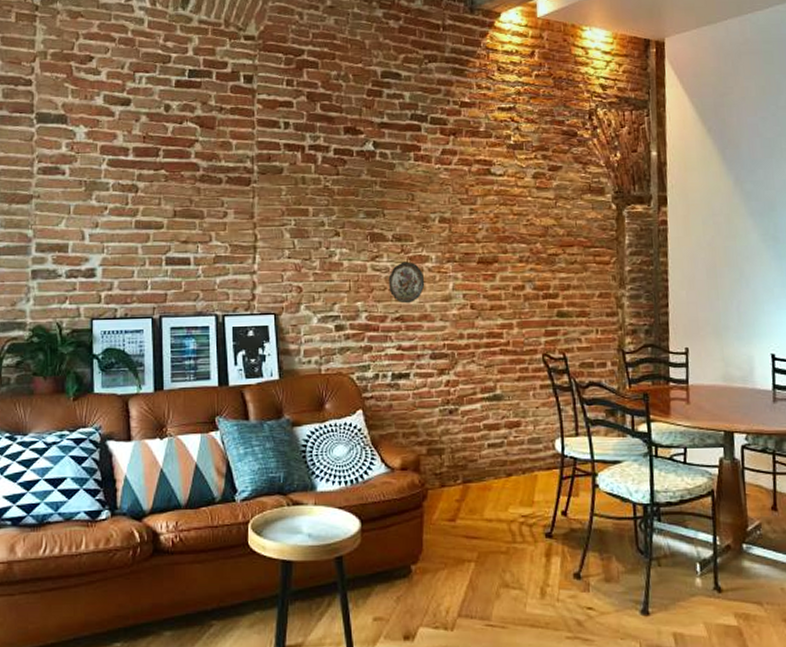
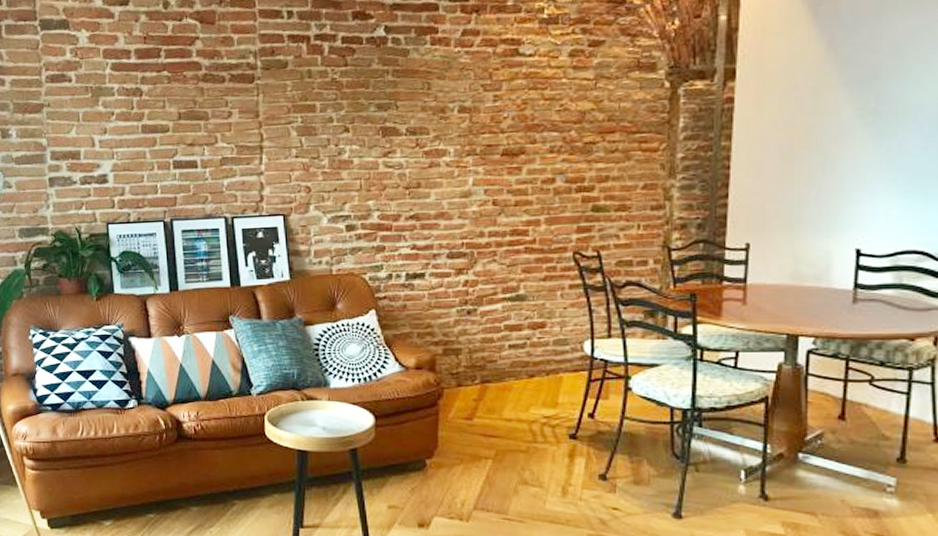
decorative plate: present [388,261,425,304] -> none [402,156,442,201]

